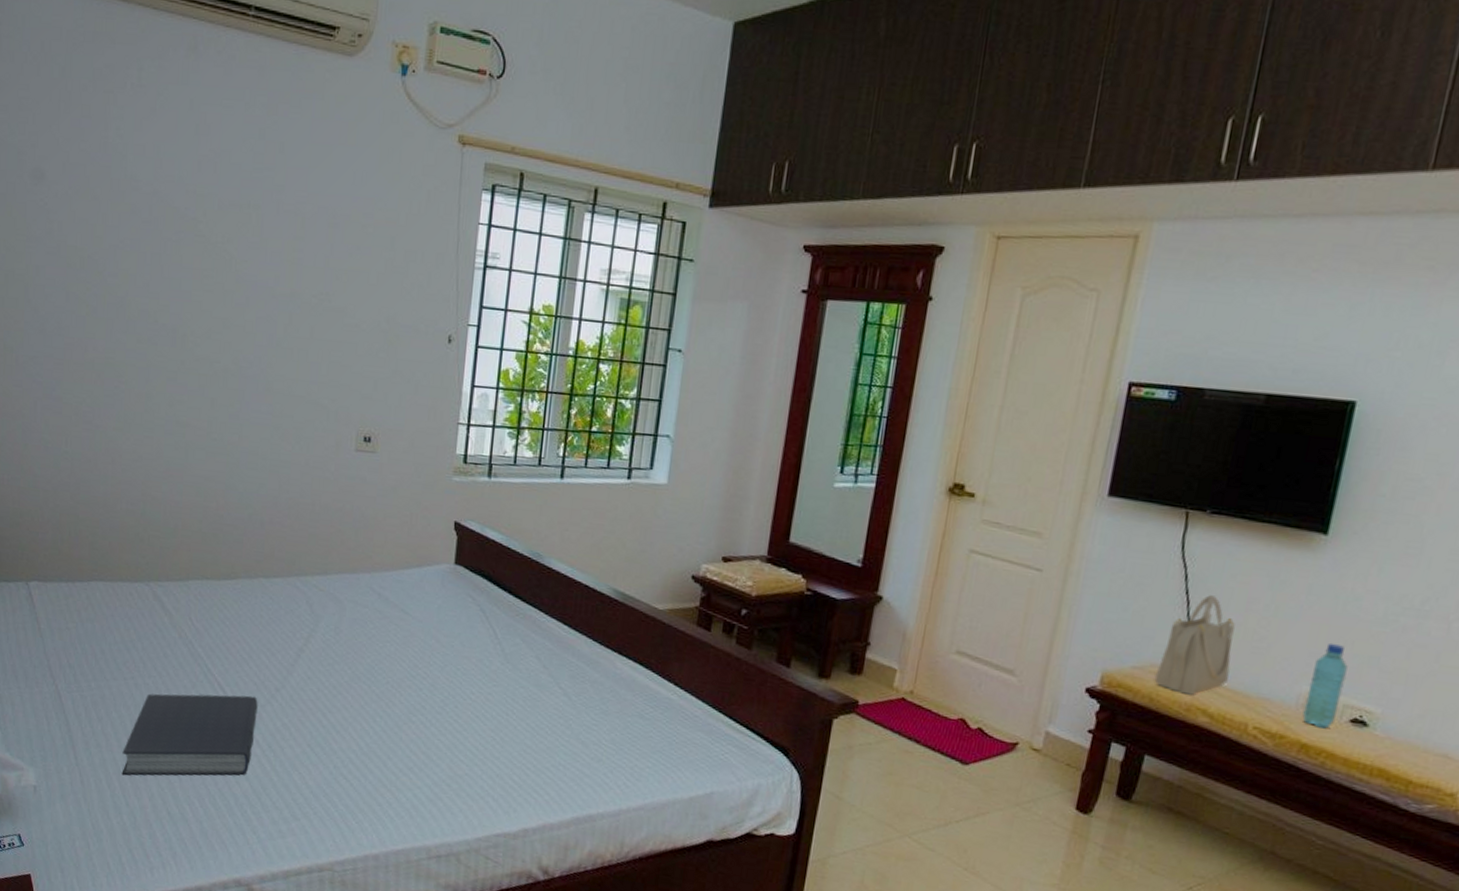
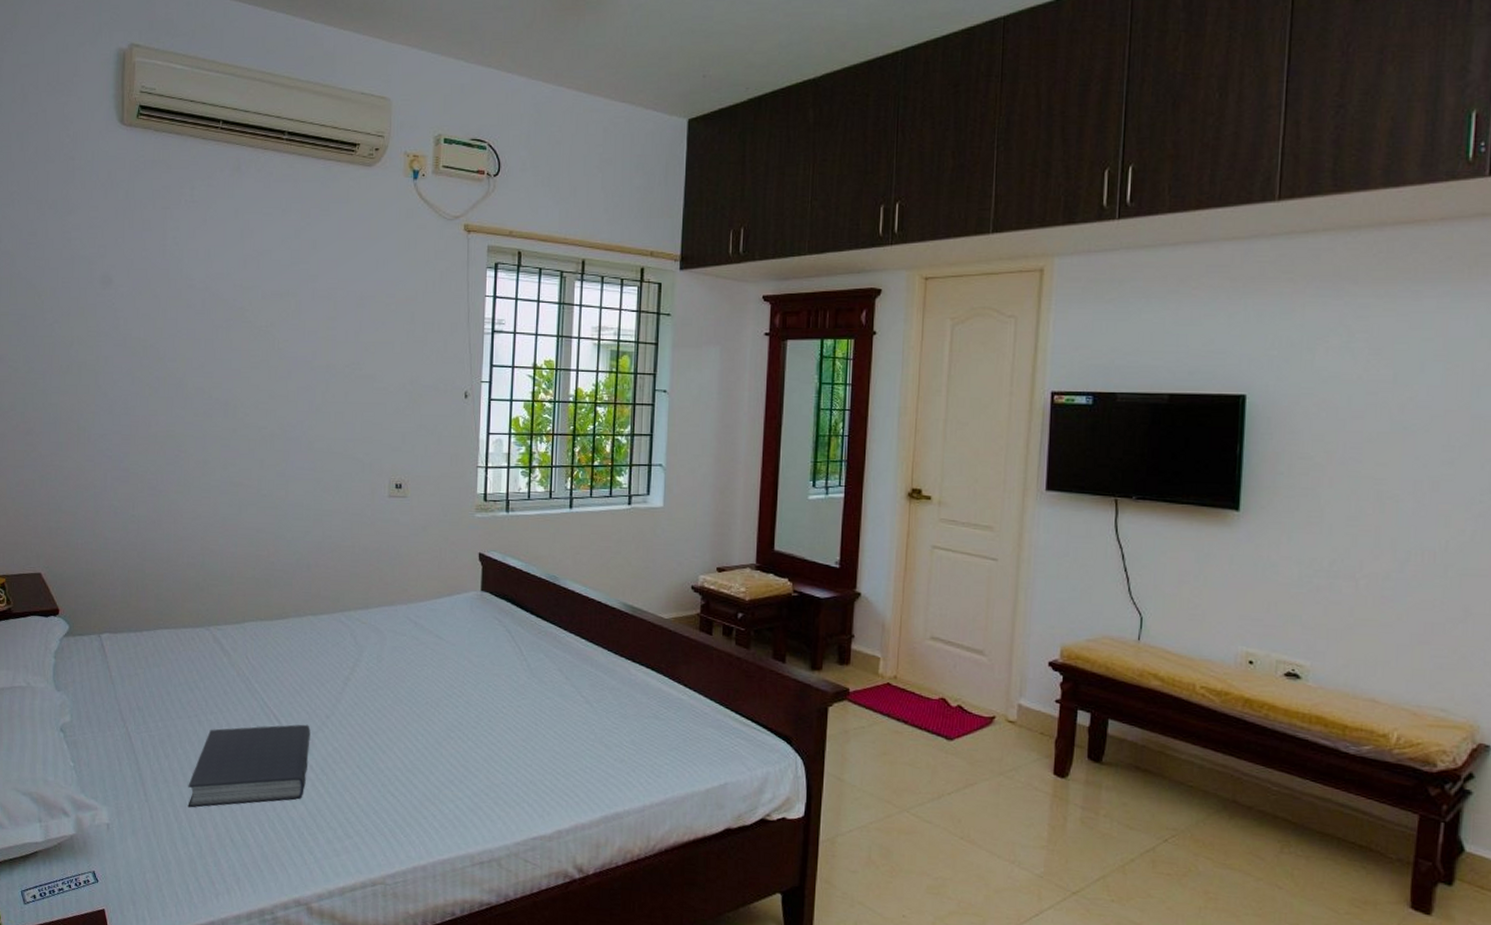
handbag: present [1154,595,1235,695] -> none [1107,571,1172,662]
water bottle: present [1302,642,1348,729] -> none [1242,605,1275,684]

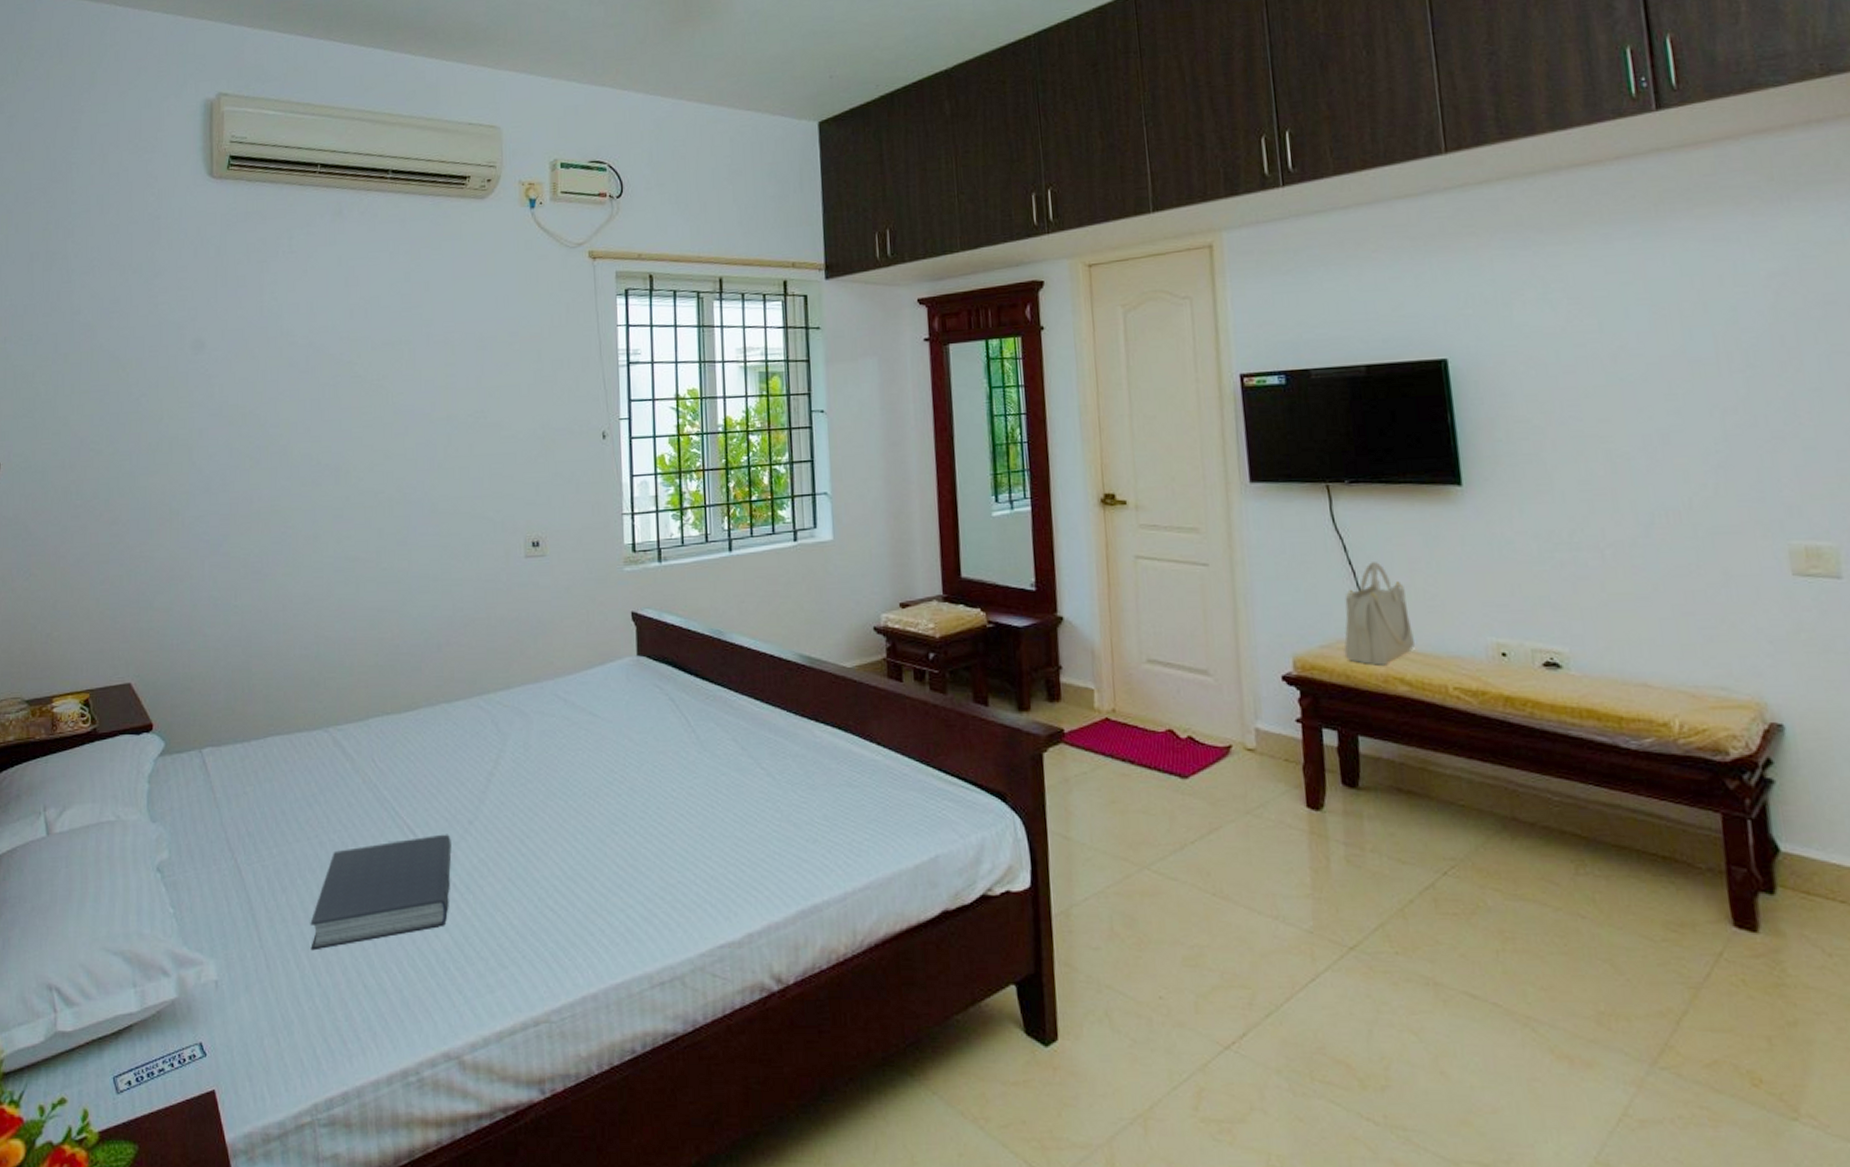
handbag: none [1107,571,1172,662] -> present [1344,562,1415,665]

